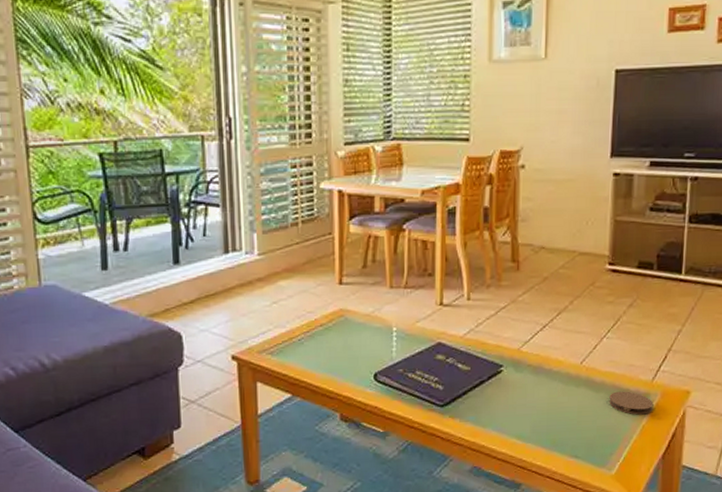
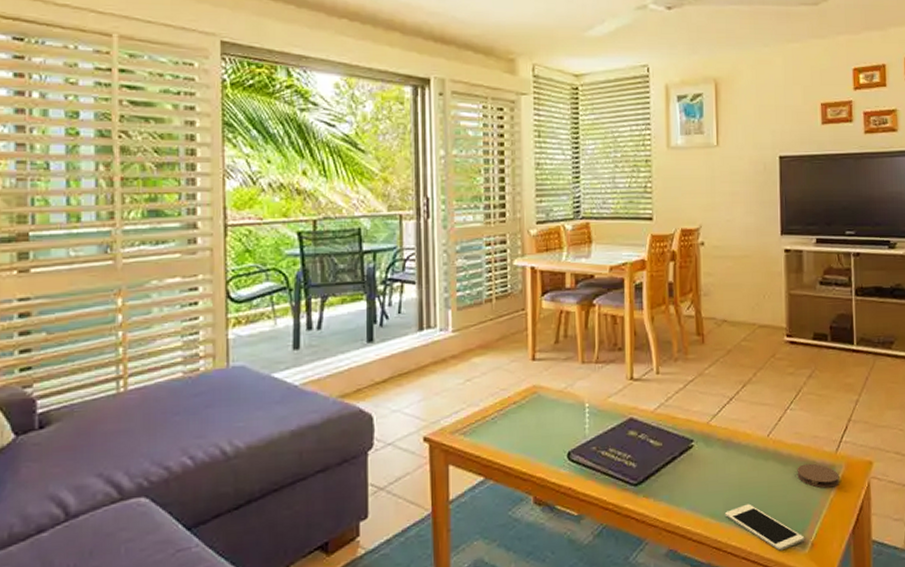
cell phone: none [531,427,612,472] -> present [724,503,805,551]

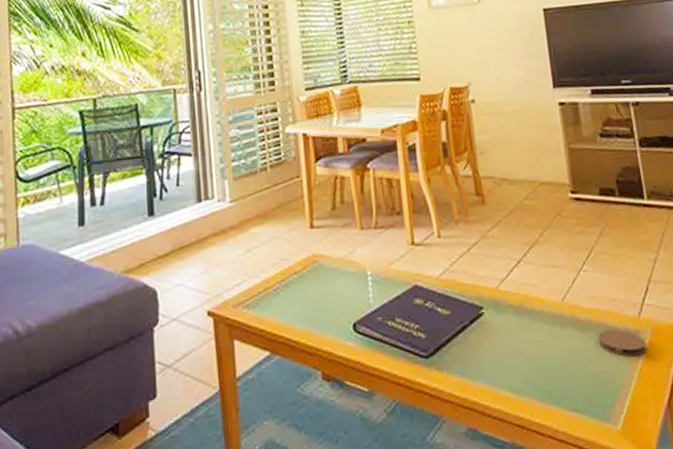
cell phone: present [724,503,805,551] -> none [524,375,616,428]

